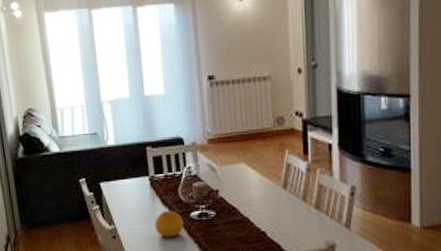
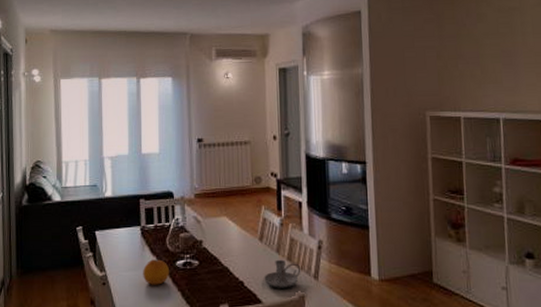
candle holder: none [289,207,331,238] -> present [264,259,301,288]

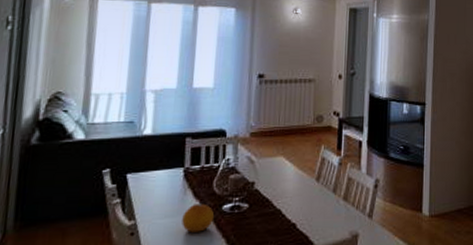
candle holder: present [264,259,301,288] -> none [318,199,356,229]

